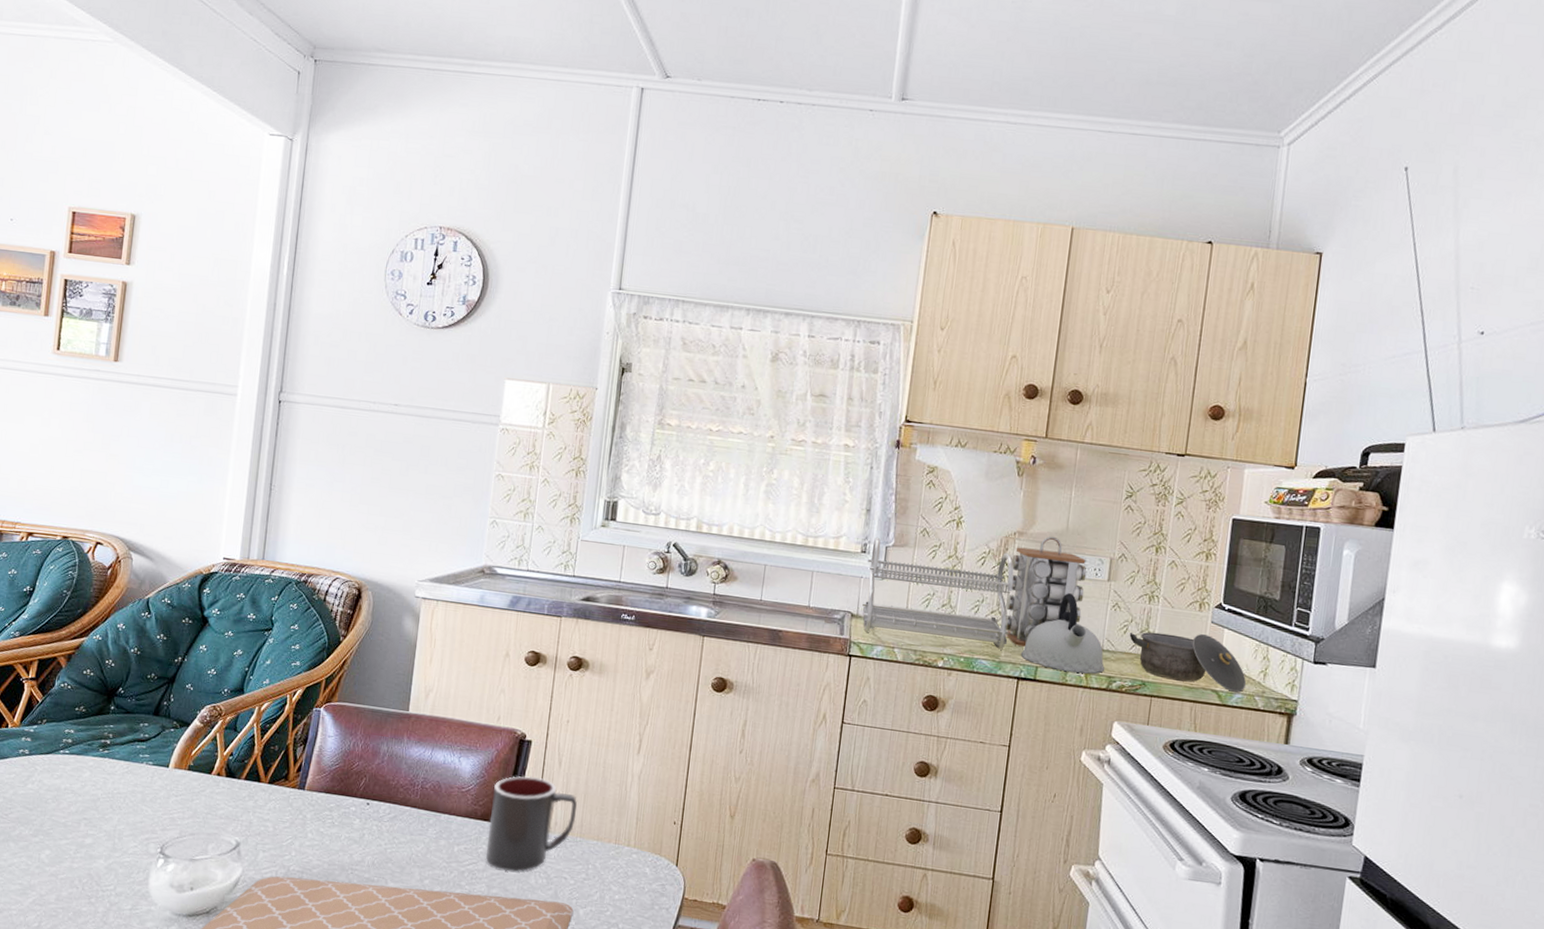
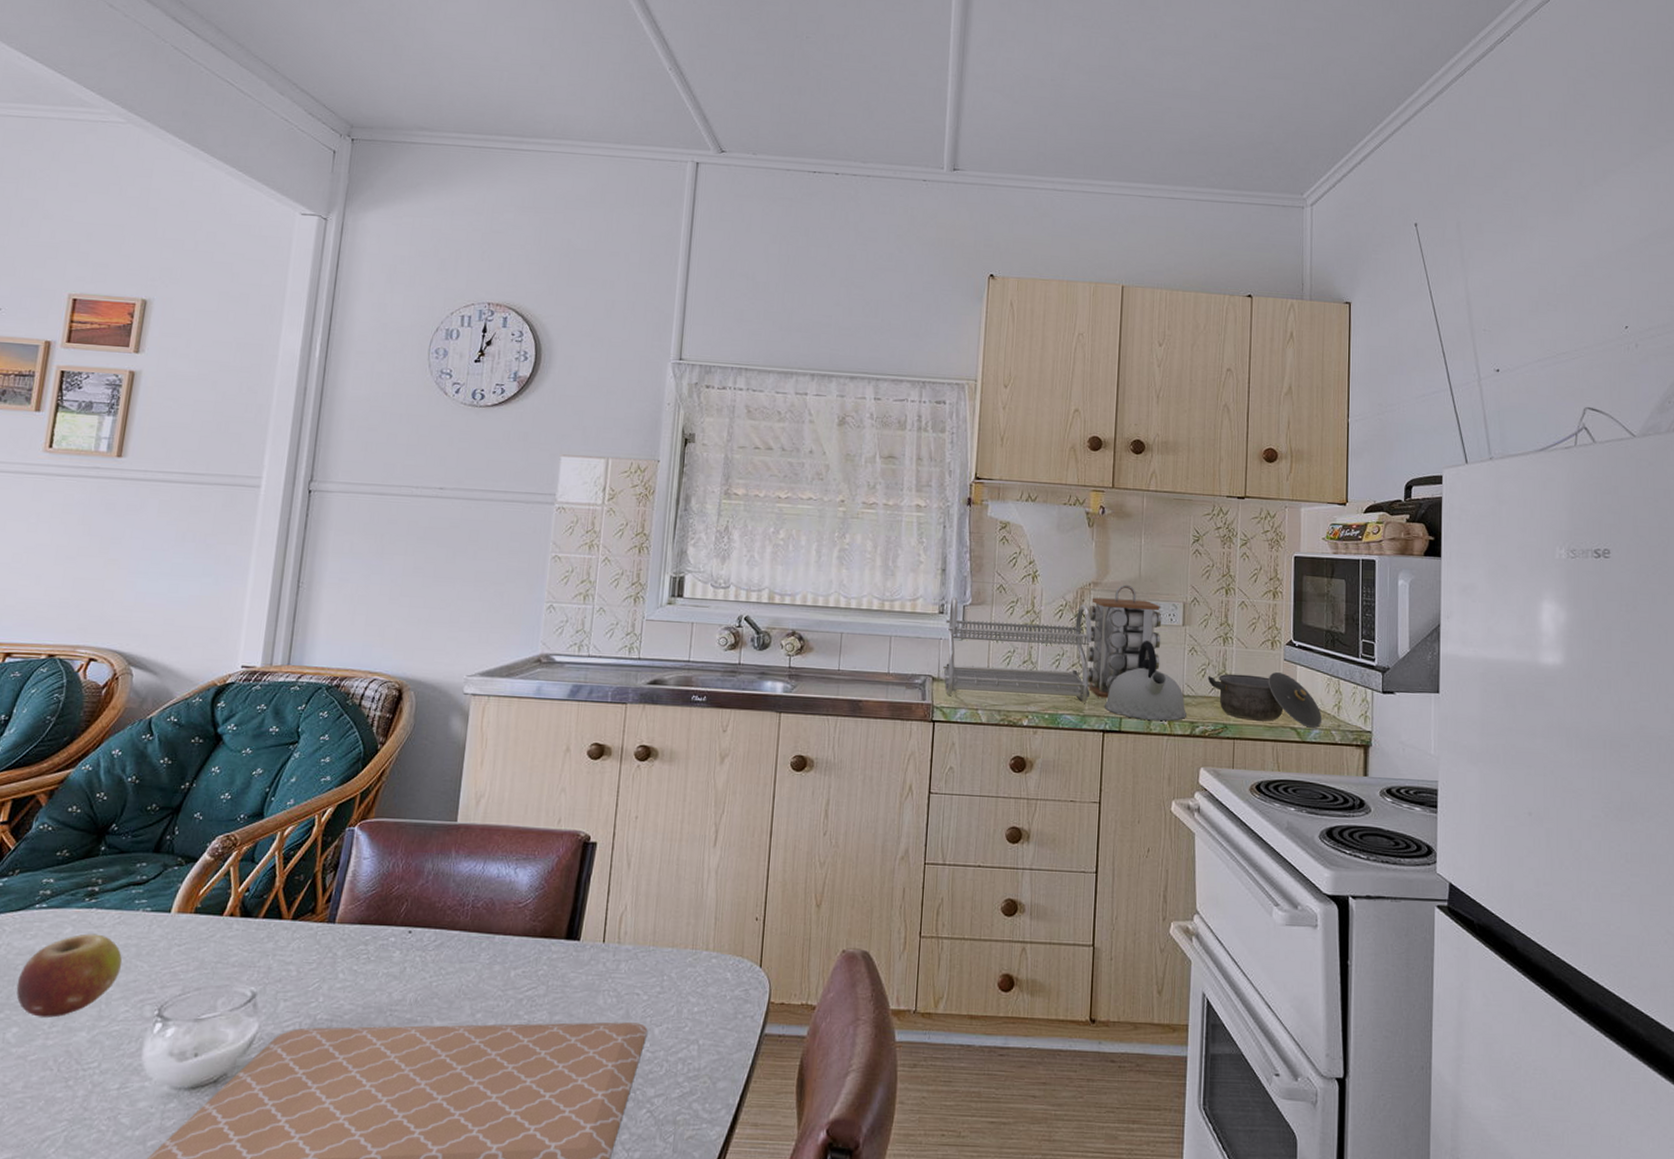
fruit: none [47,778,131,845] -> present [16,933,123,1018]
mug: present [485,775,577,871] -> none [546,882,649,993]

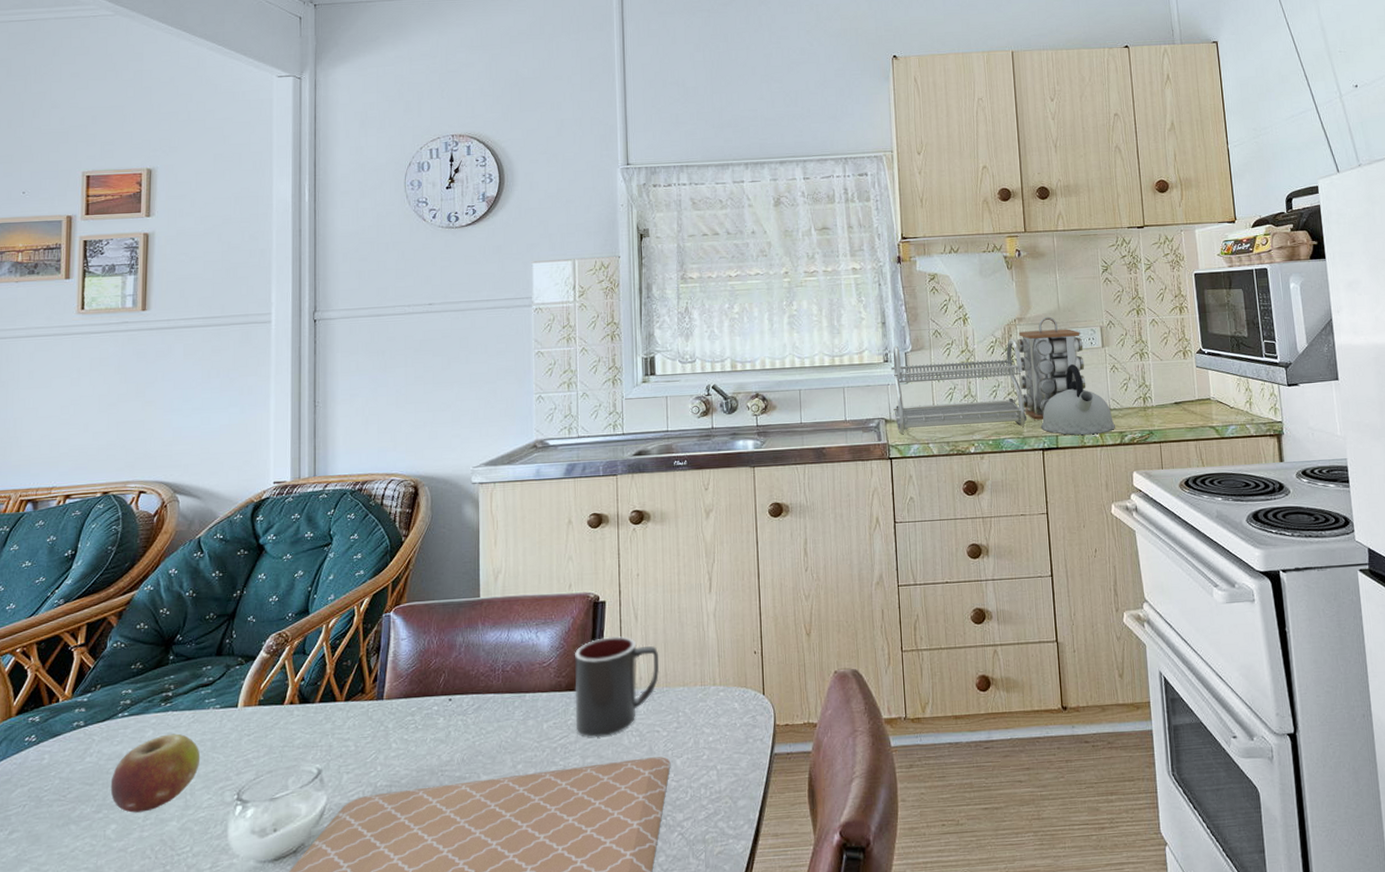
mug: none [546,882,649,993] -> present [574,636,660,737]
cooking pot: present [1207,672,1322,728] -> none [1130,379,1236,425]

